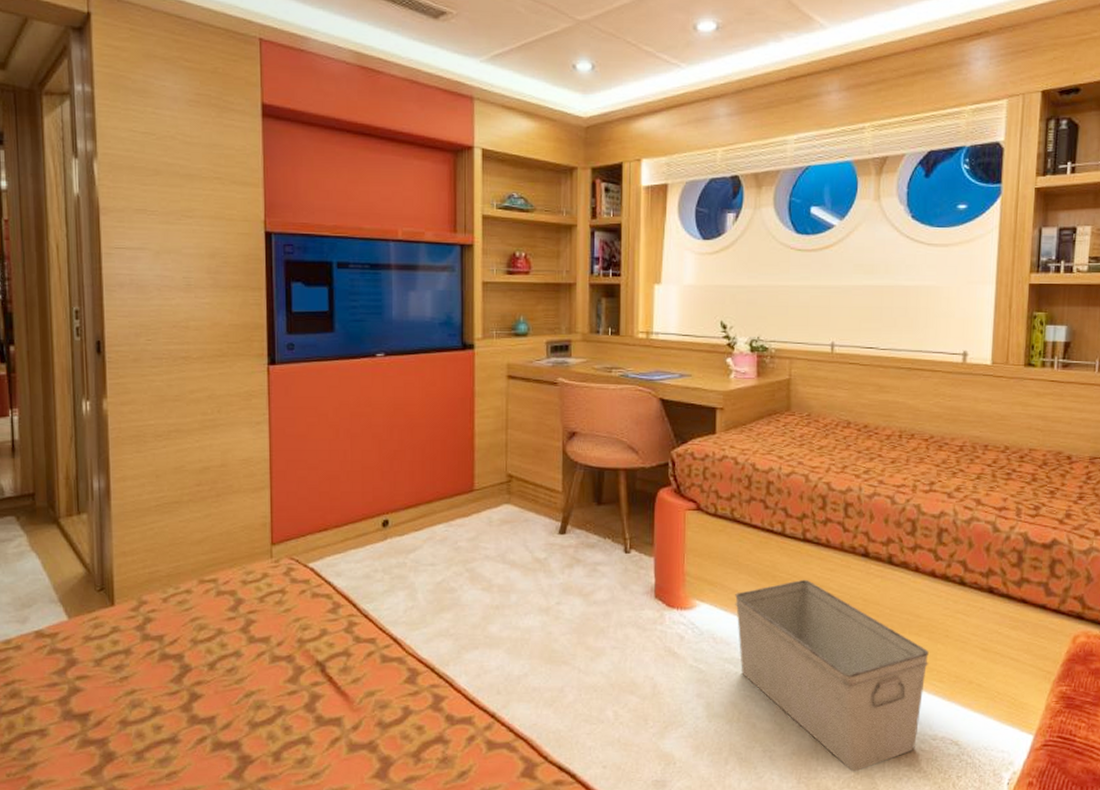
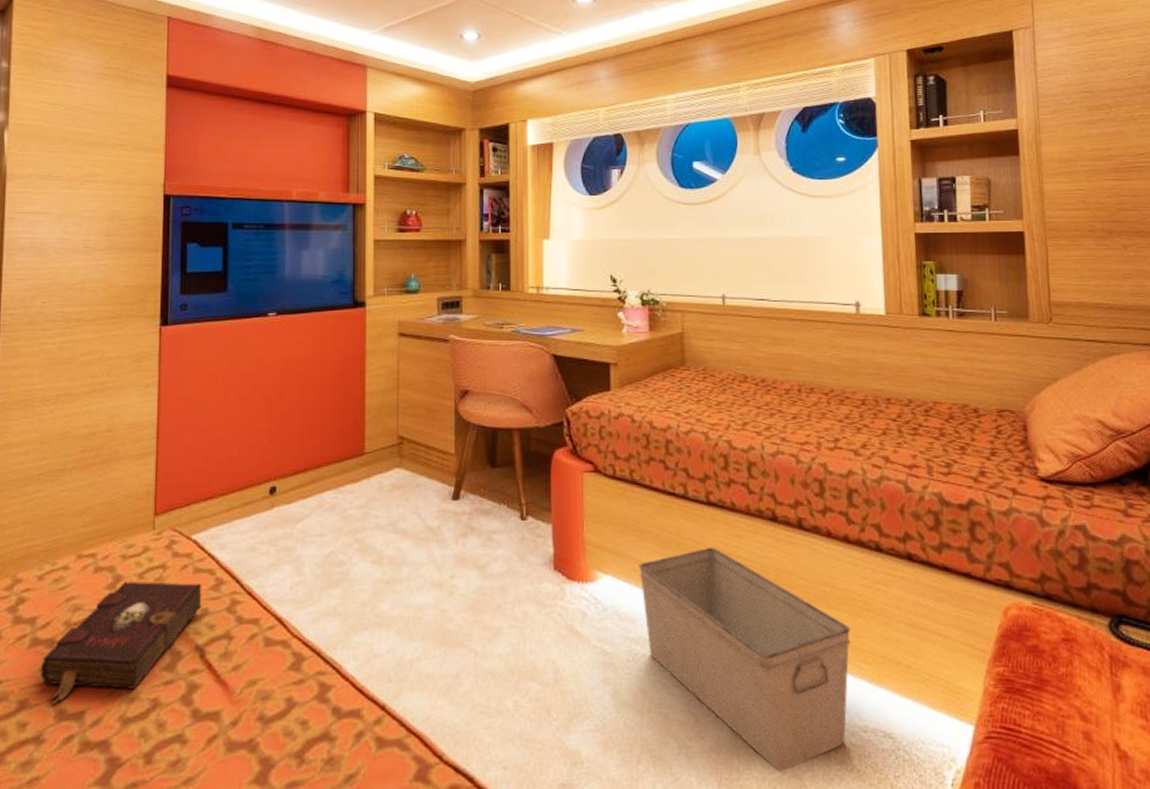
book: none [172,605,321,711] -> present [41,582,202,705]

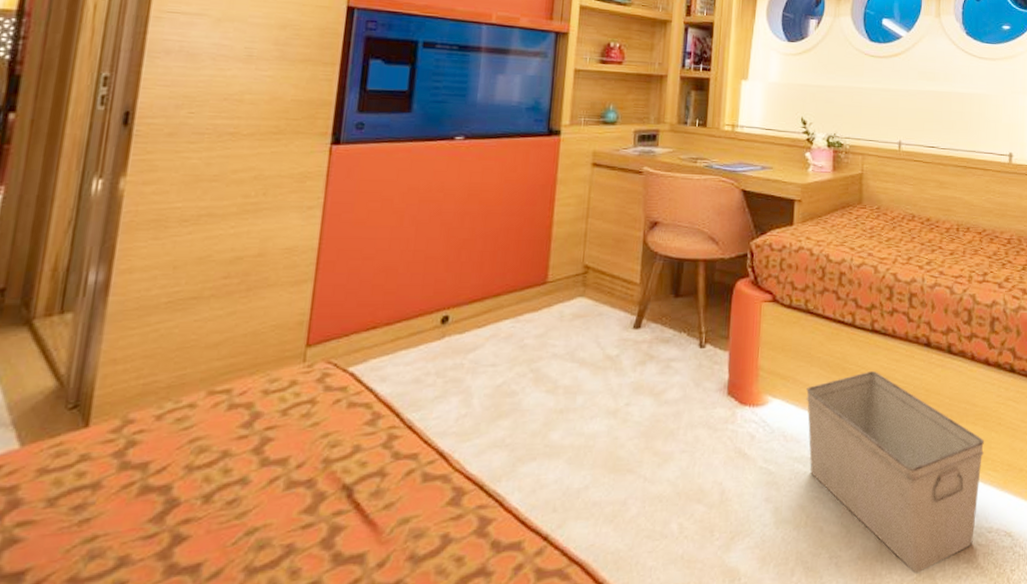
book: present [41,582,202,705] -> none [149,418,357,559]

